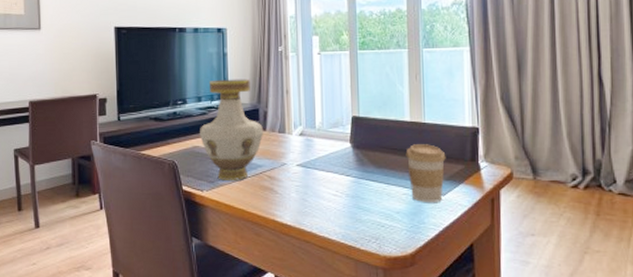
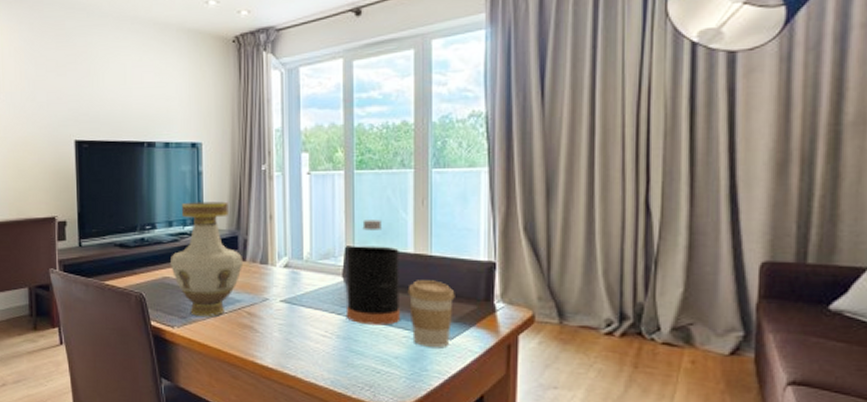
bottle: none [353,93,401,184] -> present [347,220,401,325]

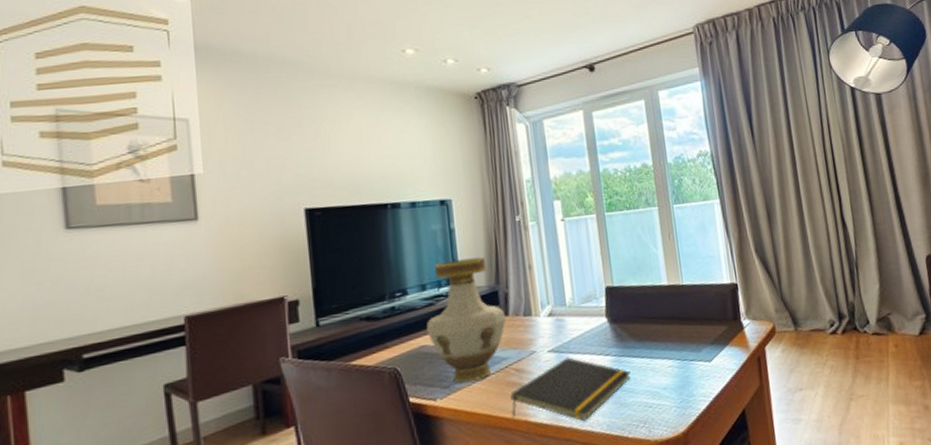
notepad: none [240,310,361,372] -> present [510,357,631,421]
bottle: present [347,220,401,325] -> none [607,257,664,361]
coffee cup: present [407,280,455,347] -> none [666,307,710,373]

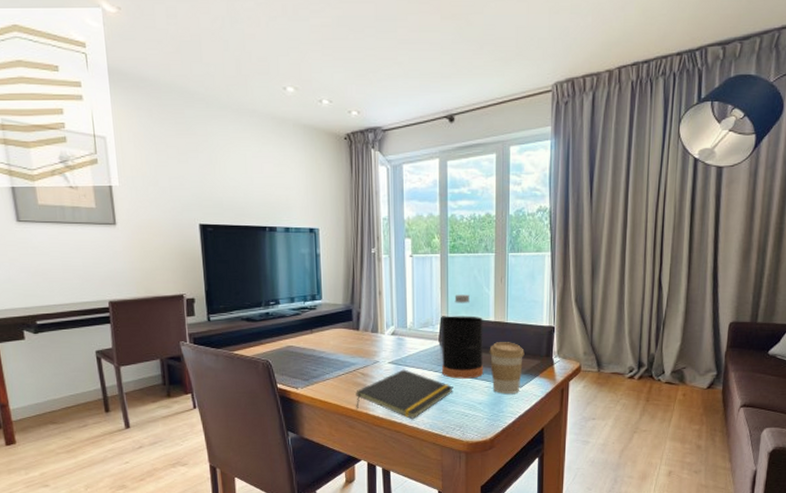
vase: present [426,257,507,383] -> none [292,280,357,378]
bottle: none [607,257,664,361] -> present [442,294,484,379]
coffee cup: none [666,307,710,373] -> present [489,342,525,394]

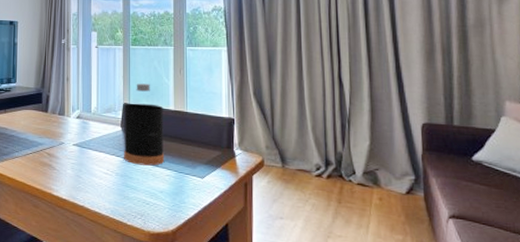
notepad: present [356,369,453,419] -> none [41,152,135,203]
coffee cup: present [489,342,525,394] -> none [169,131,205,184]

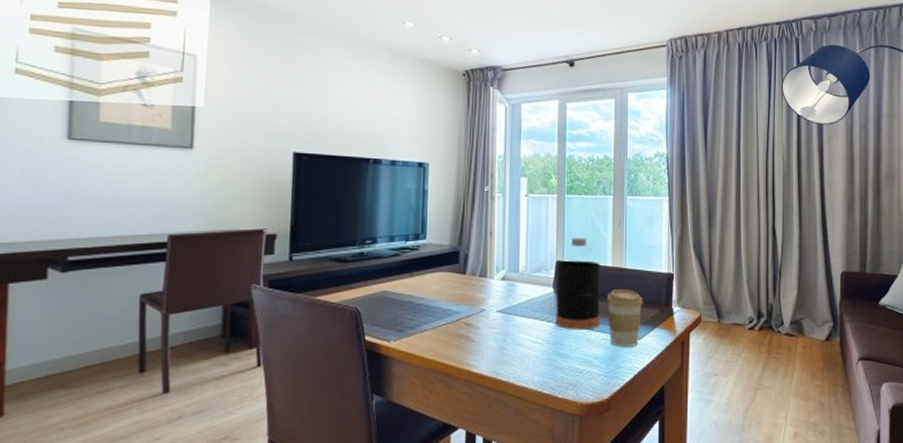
coffee cup: none [169,131,205,184] -> present [606,289,643,347]

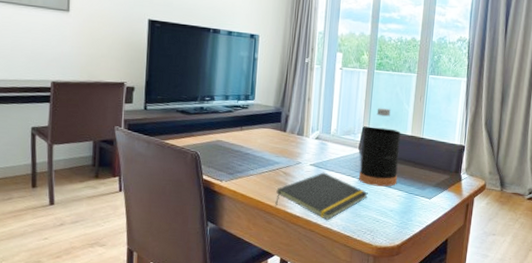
notepad: none [457,319,567,377] -> present [275,172,368,220]
coffee cup: present [606,289,643,347] -> none [404,155,436,204]

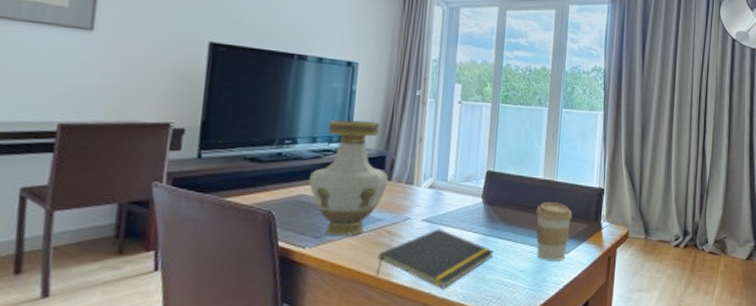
vase: none [223,81,284,174] -> present [308,119,389,236]
bottle: present [359,108,401,187] -> none [483,148,532,242]
coffee cup: none [404,155,436,204] -> present [535,202,573,260]

